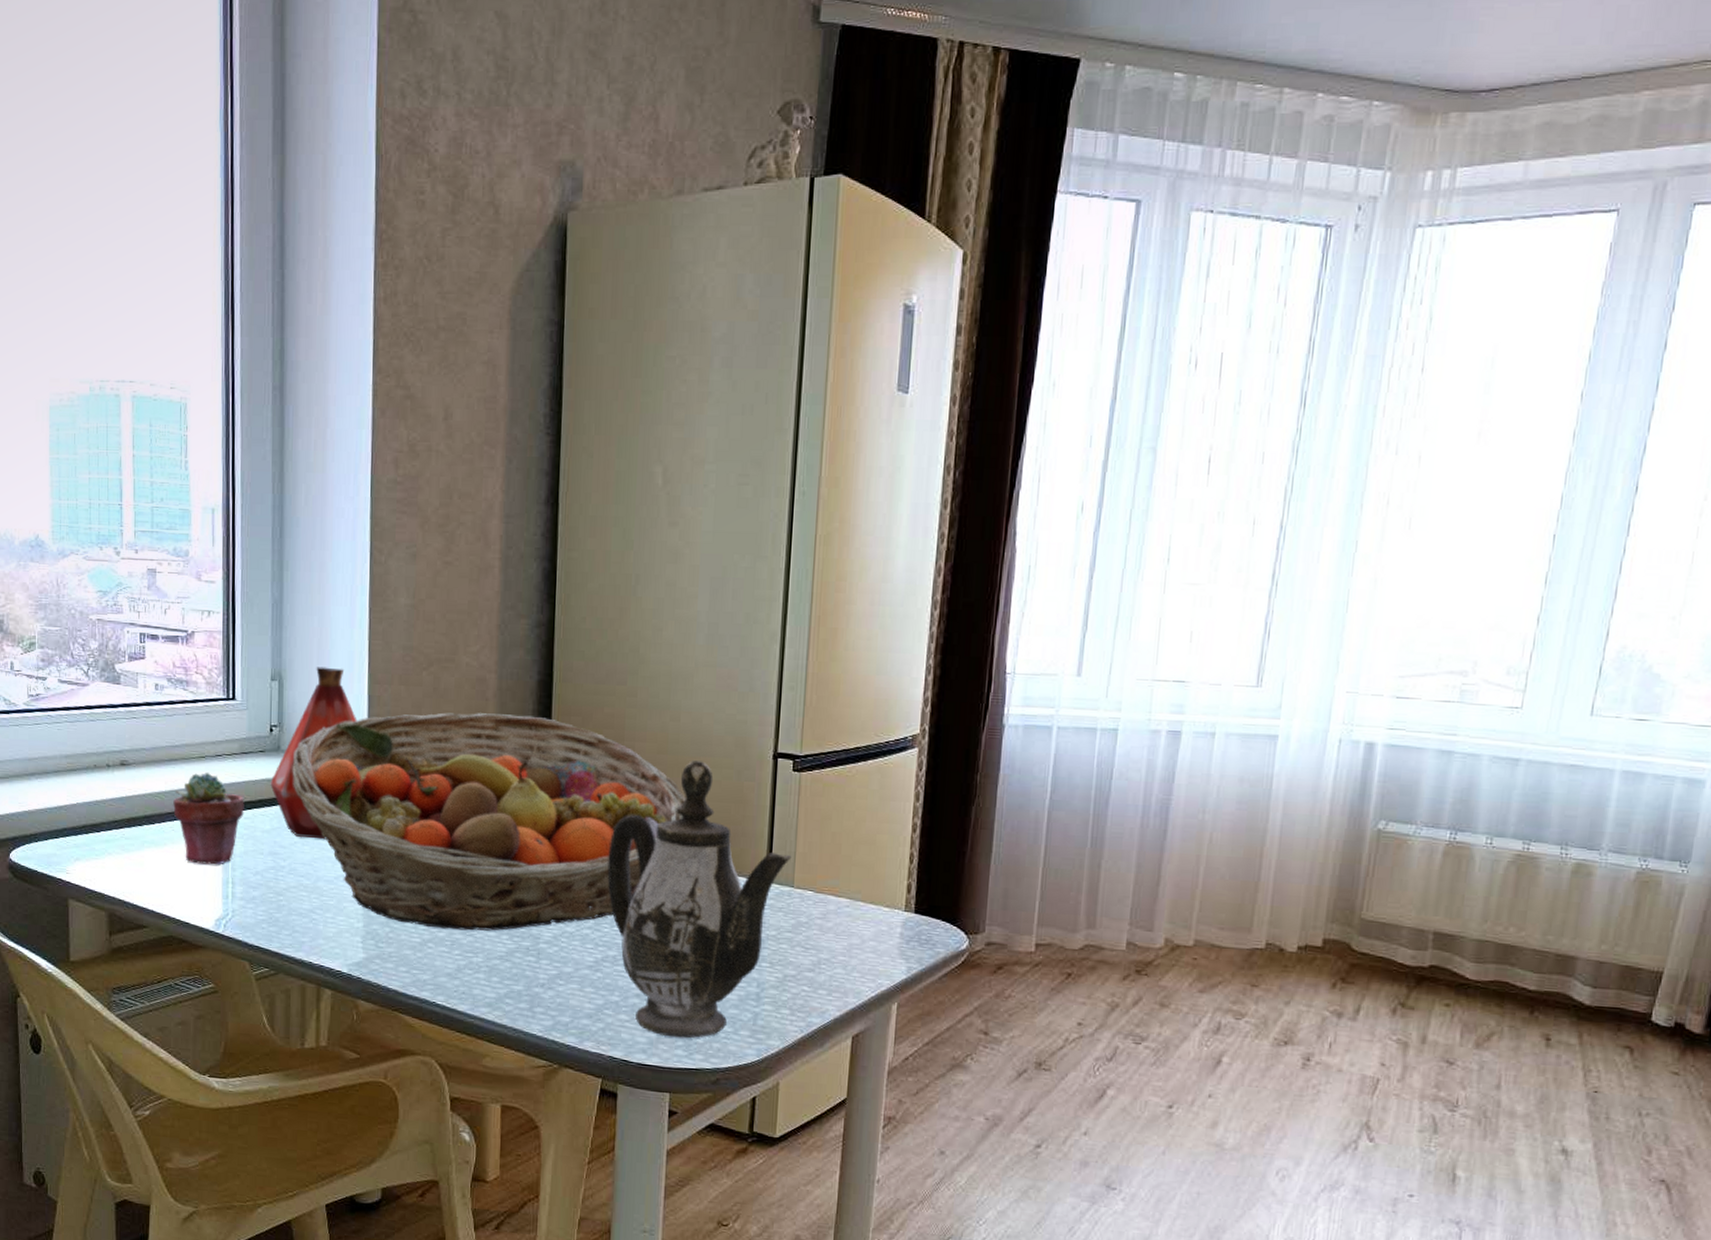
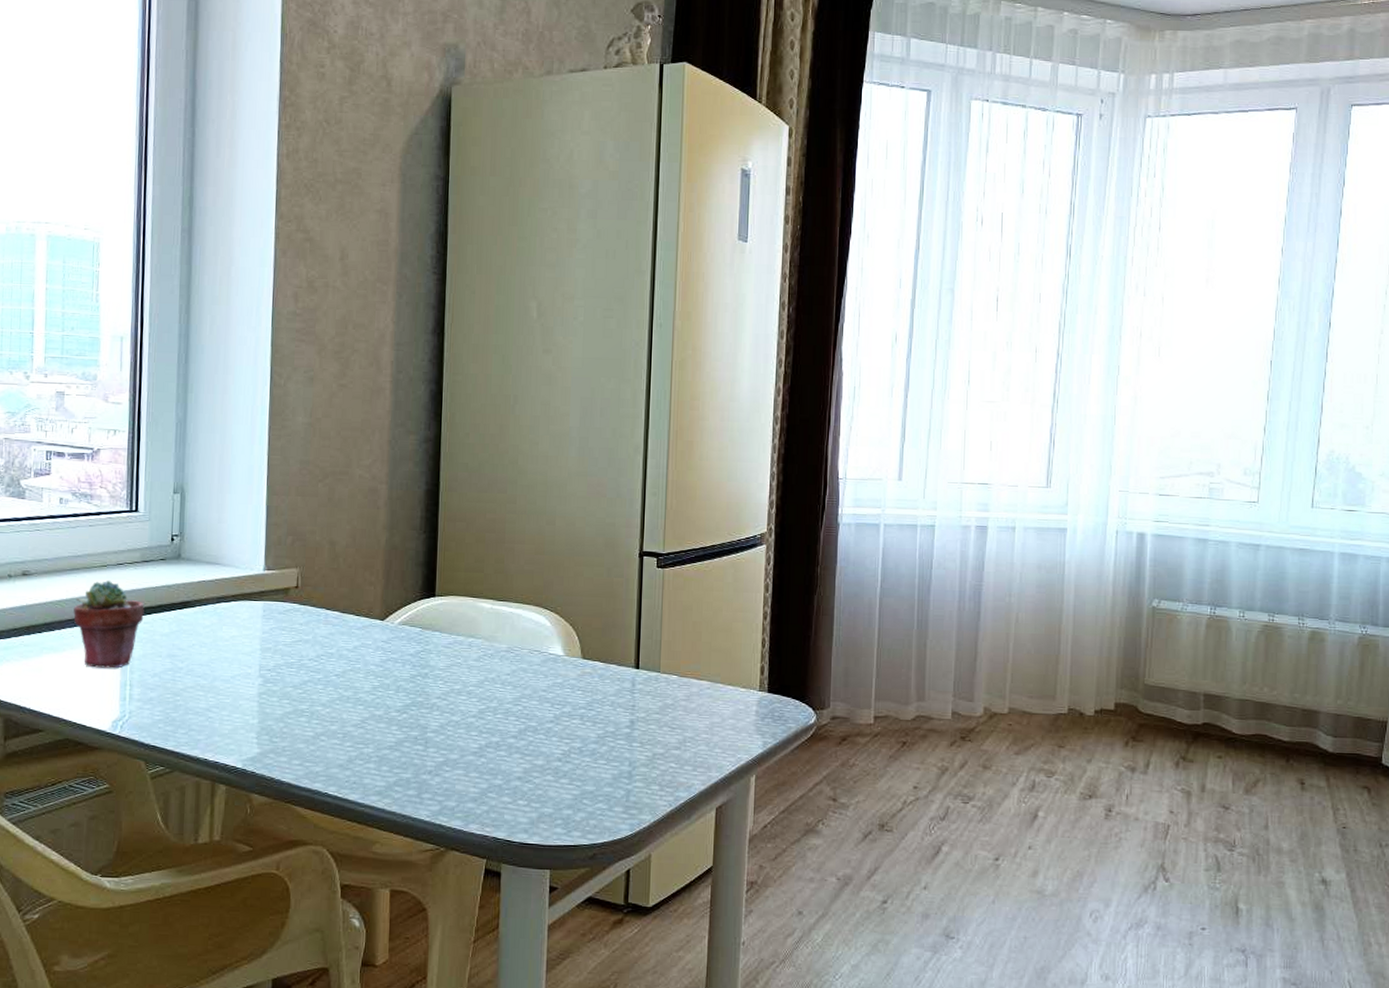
bottle: present [270,667,358,840] -> none [170,480,256,641]
fruit basket: present [292,712,686,931] -> none [192,520,562,723]
teapot: present [607,760,792,1039] -> none [490,560,658,817]

